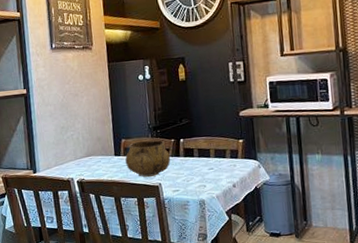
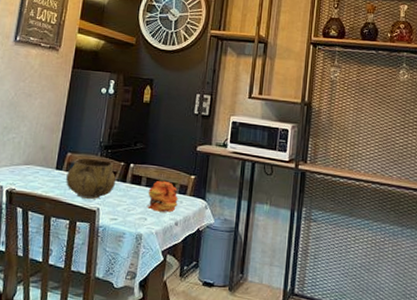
flower: none [201,149,232,178] -> present [146,180,179,213]

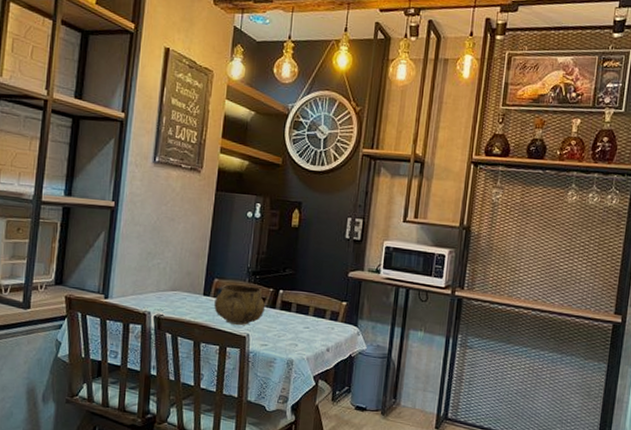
flower: present [146,180,179,213] -> none [297,307,330,339]

